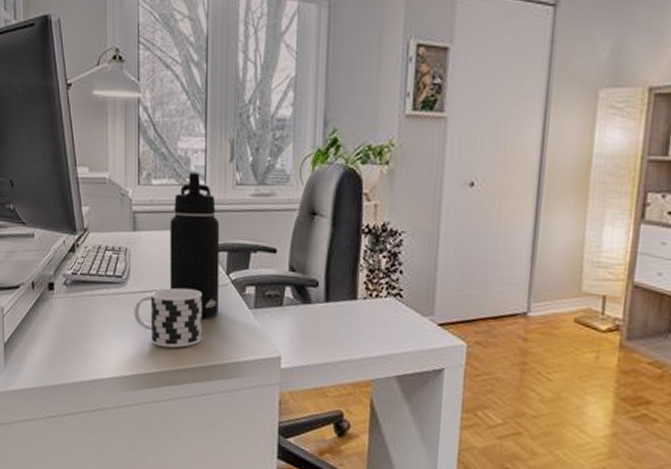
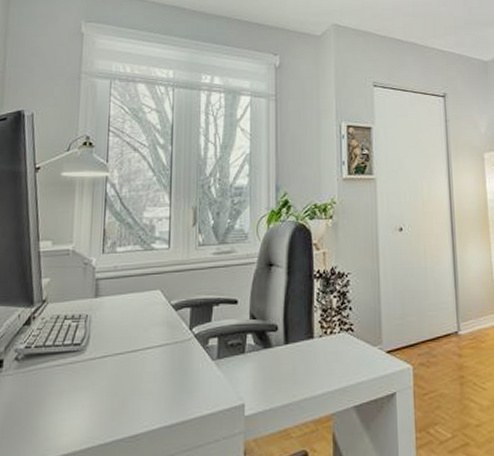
cup: present [134,288,203,348] -> none [92,347,166,412]
water bottle: present [169,172,220,318] -> none [131,238,183,375]

